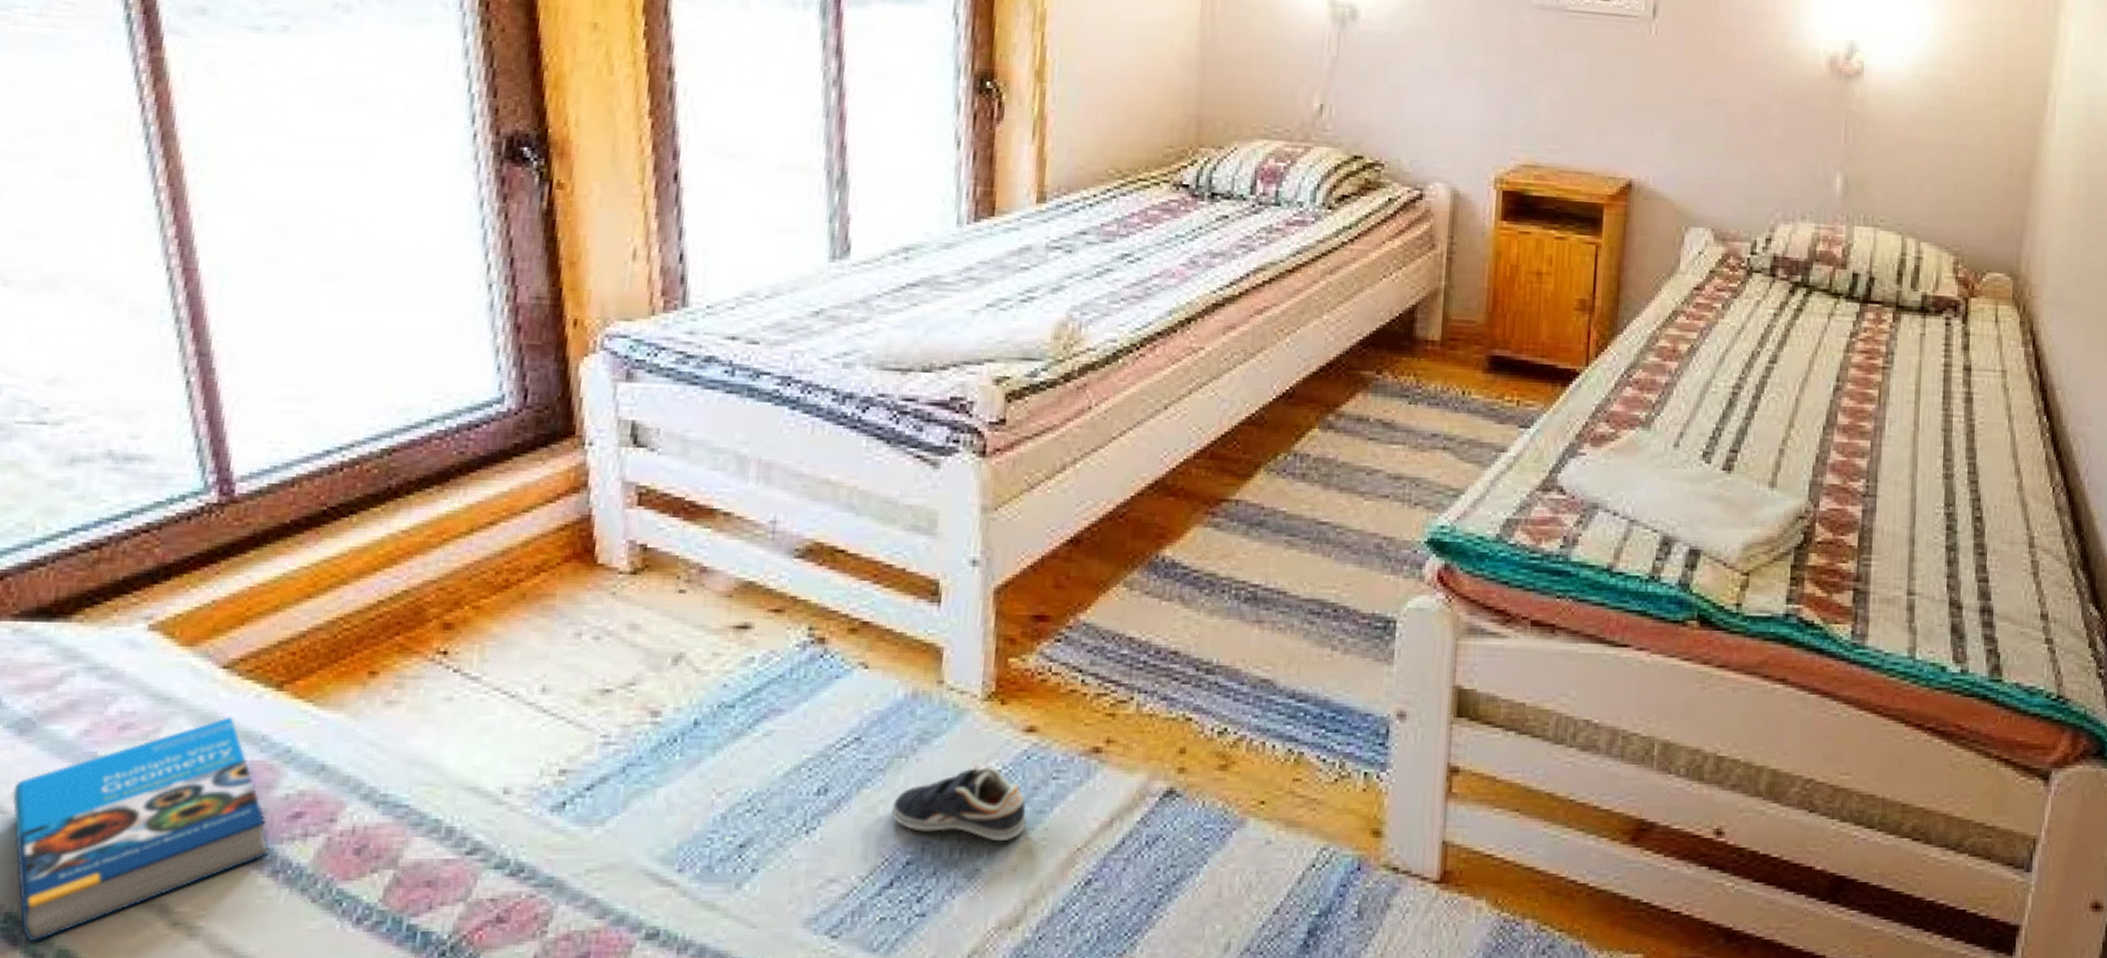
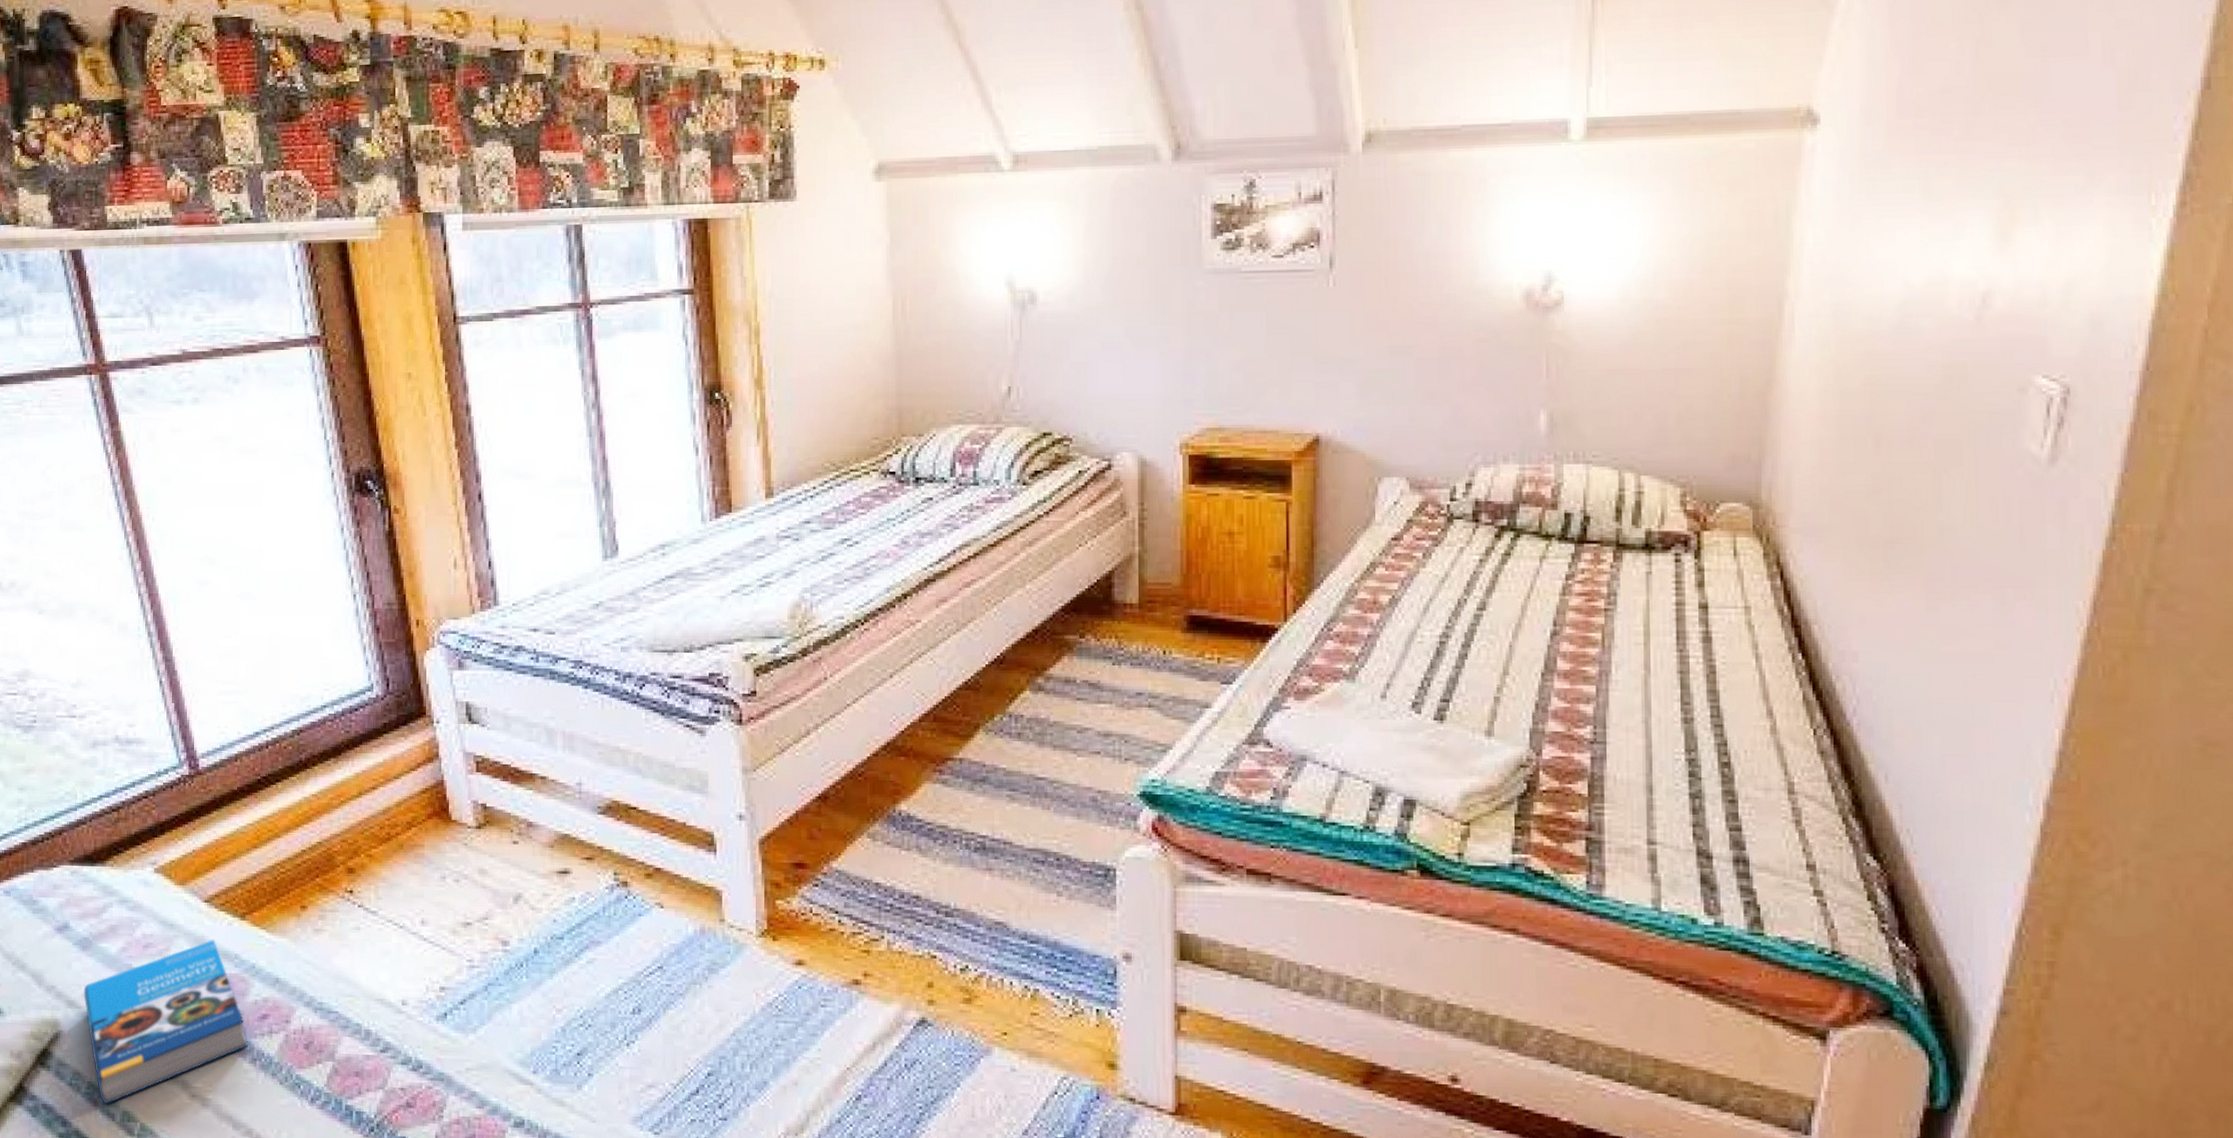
sneaker: present [891,768,1027,842] -> none [692,995,803,1060]

